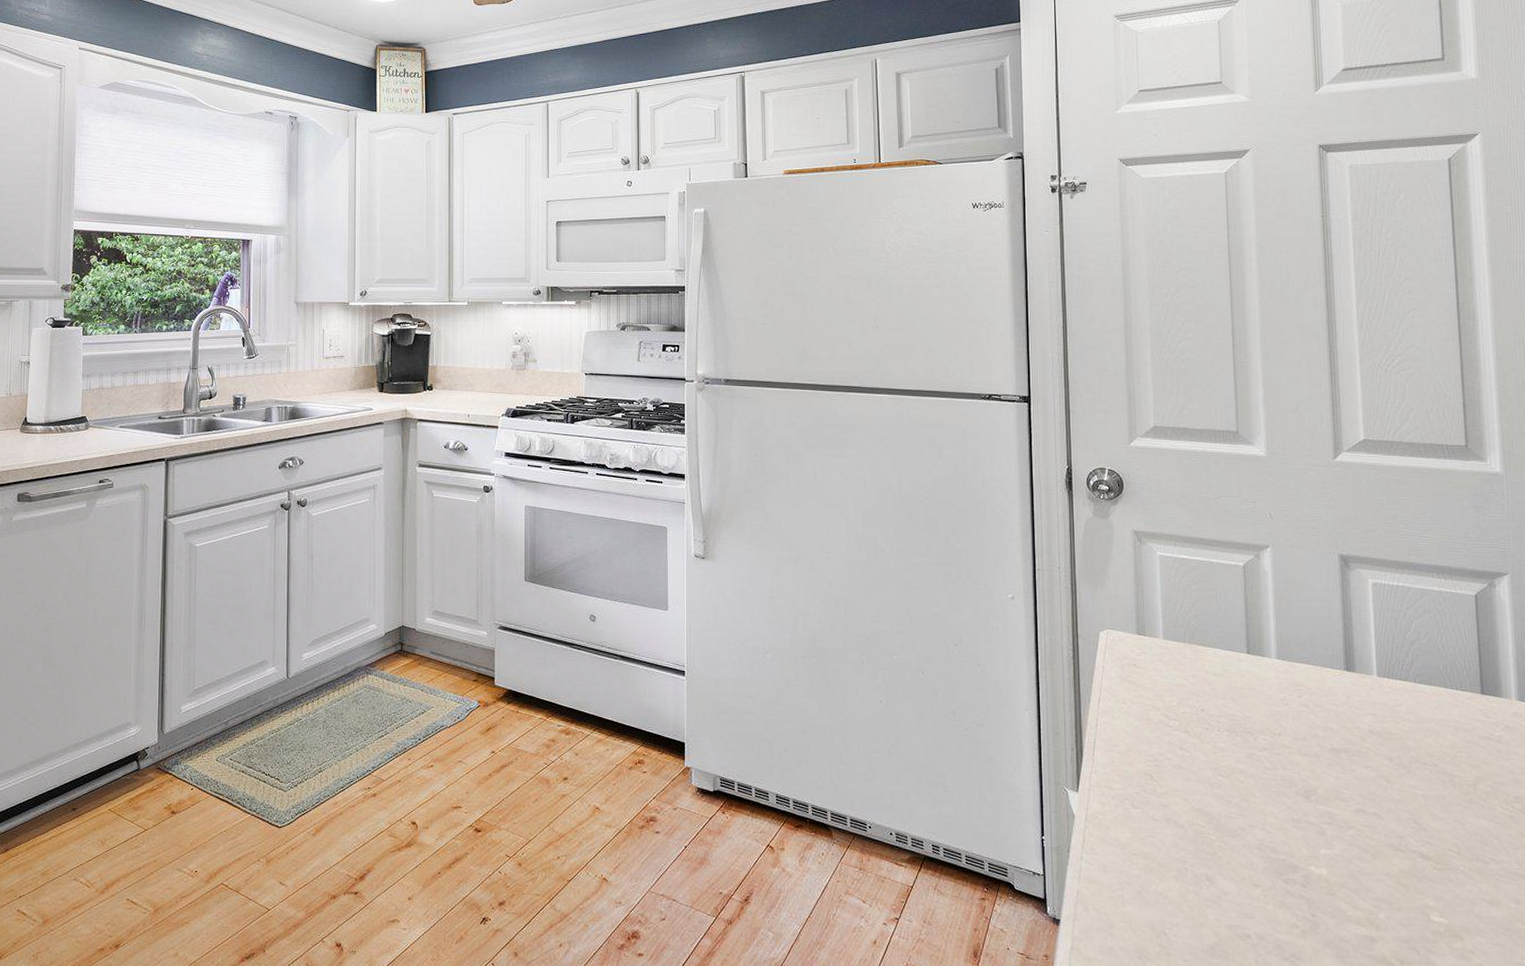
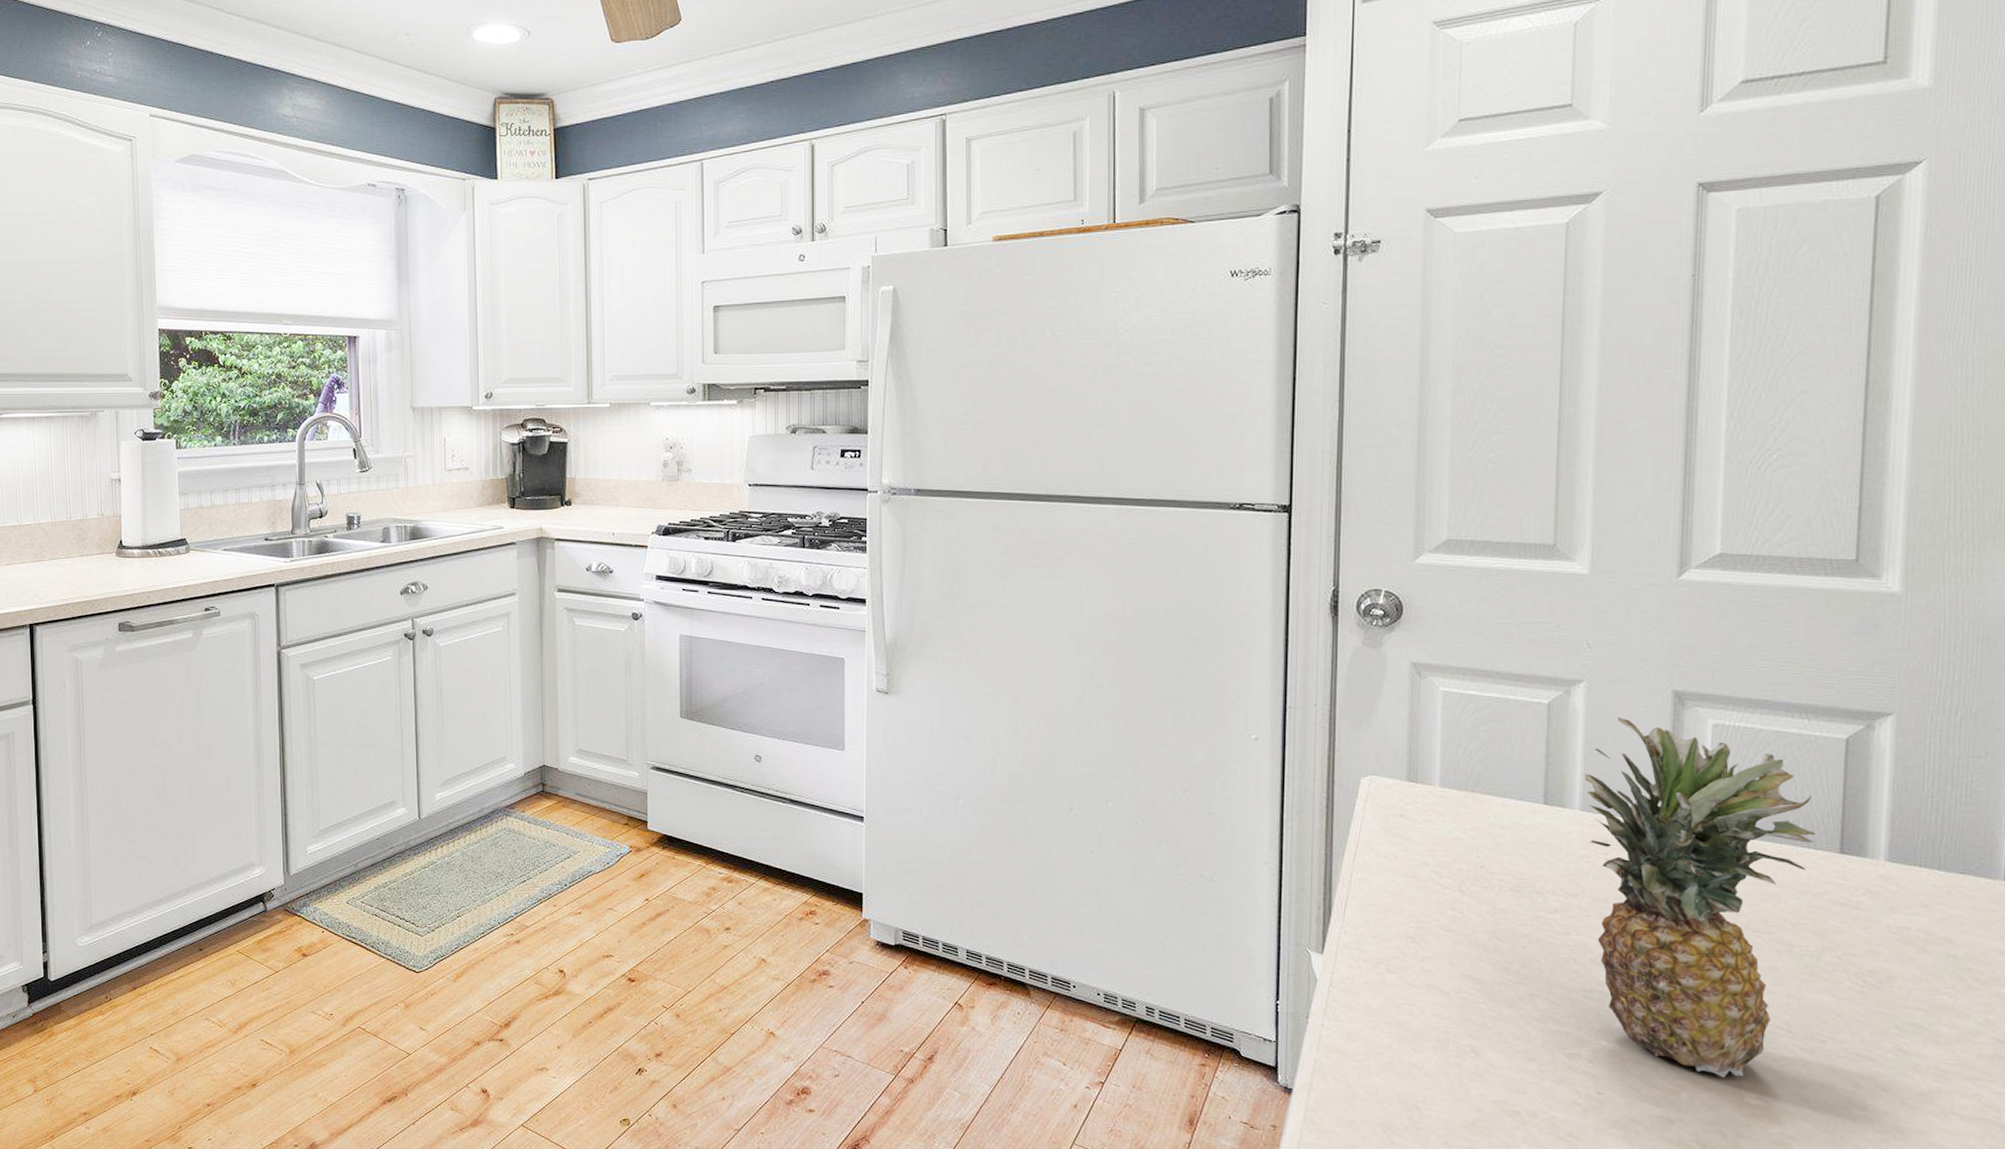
fruit: none [1277,577,1462,898] -> present [1584,716,1817,1078]

